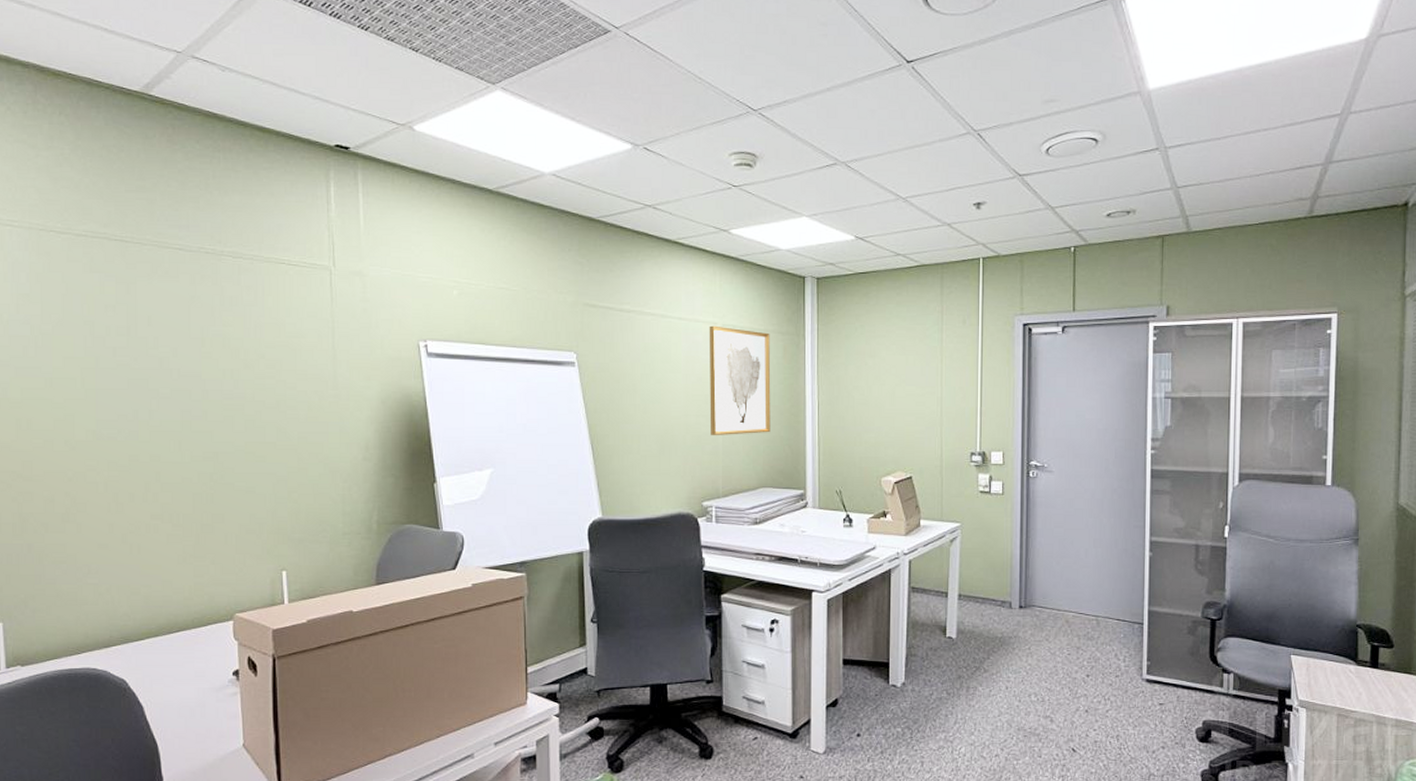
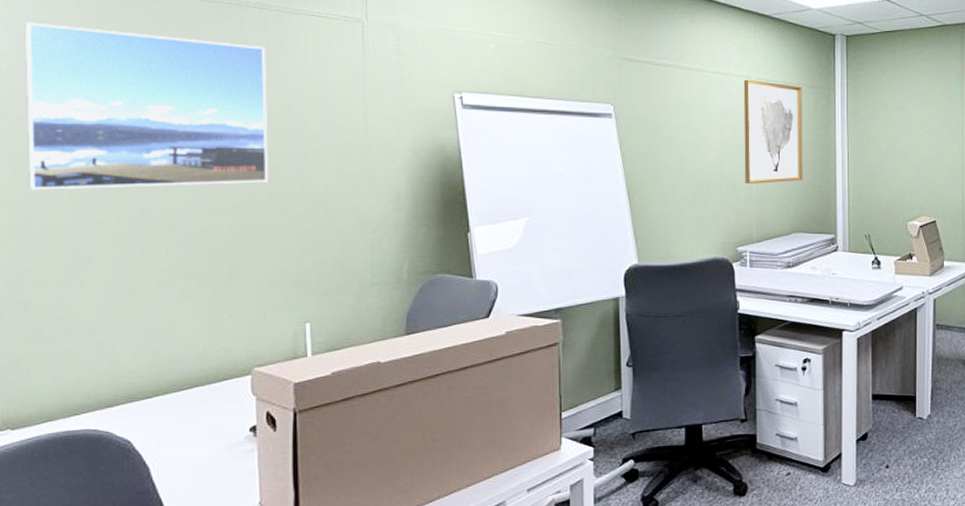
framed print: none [21,274,245,437] -> present [24,22,268,190]

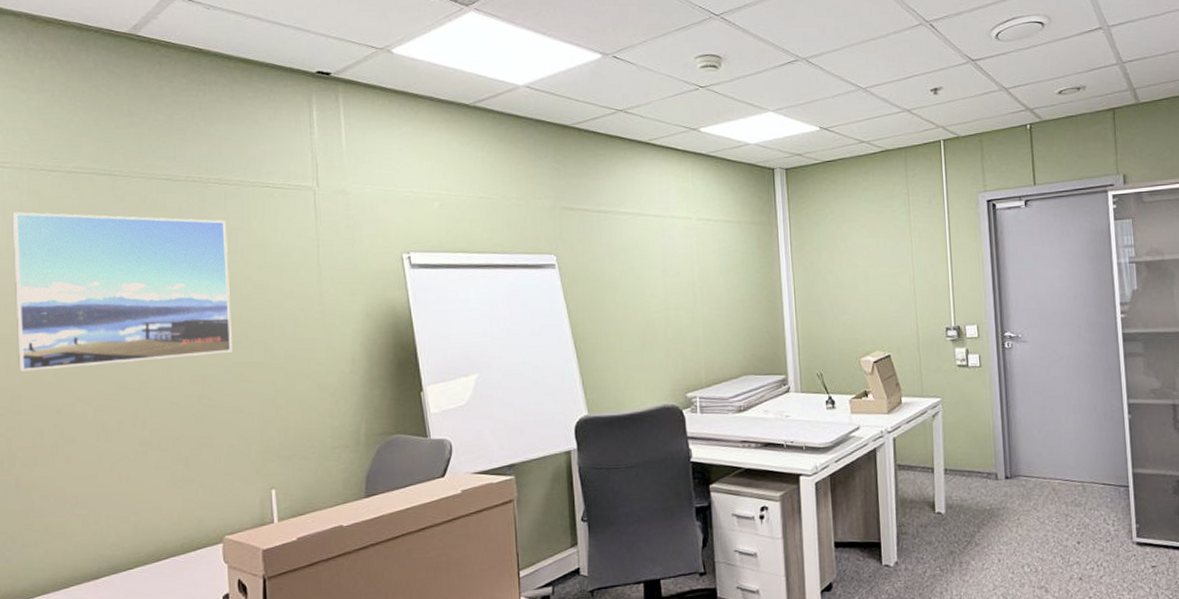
wall art: present [743,79,803,185] -> none [684,220,749,328]

